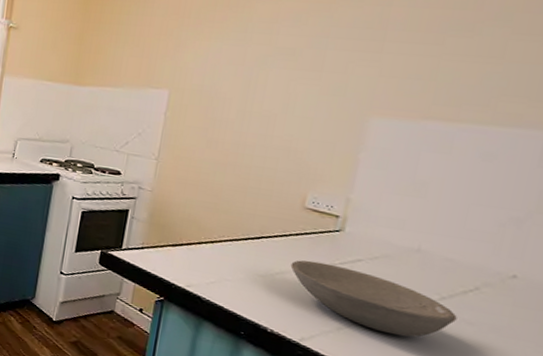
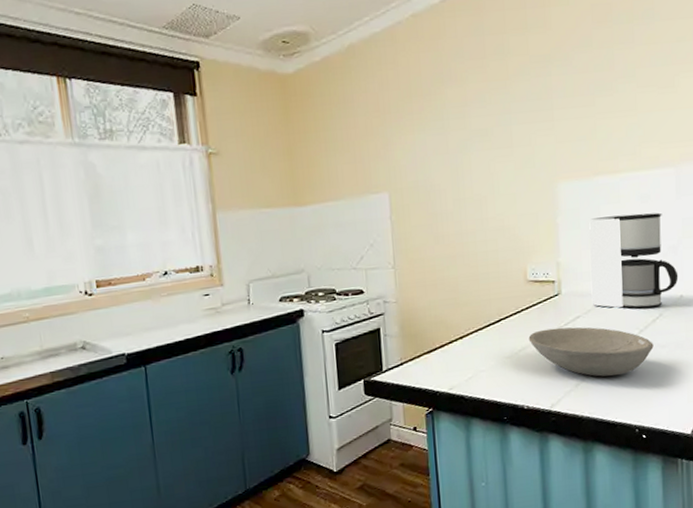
coffee maker: none [382,163,517,279] -> present [589,212,679,309]

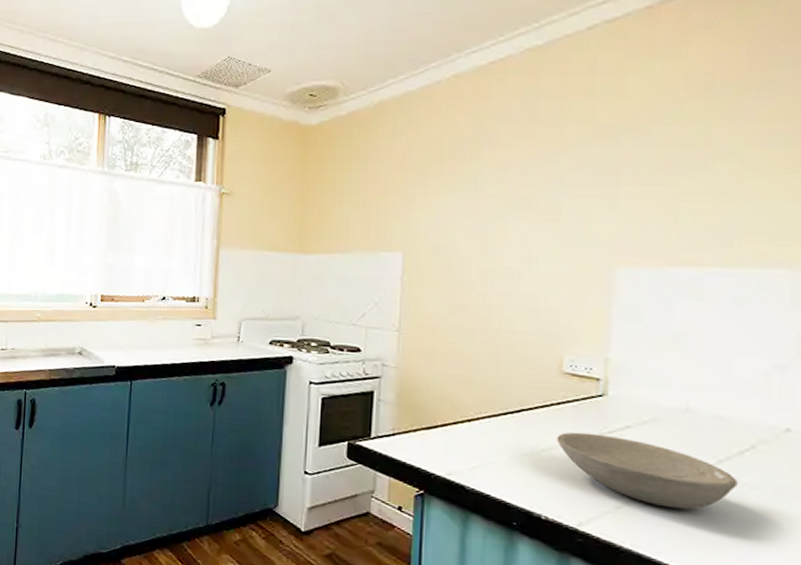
coffee maker: present [589,212,679,309] -> none [649,314,786,436]

